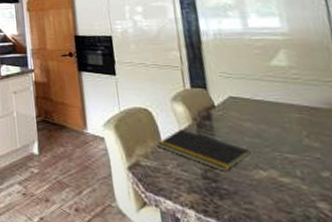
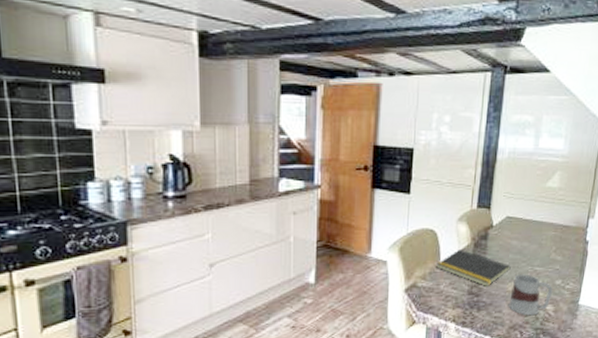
mug: none [259,160,322,214] -> present [508,274,553,316]

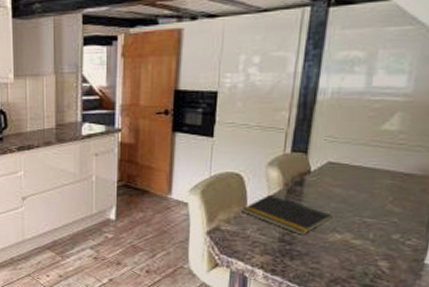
mug: present [508,274,553,316] -> none [328,224,389,271]

